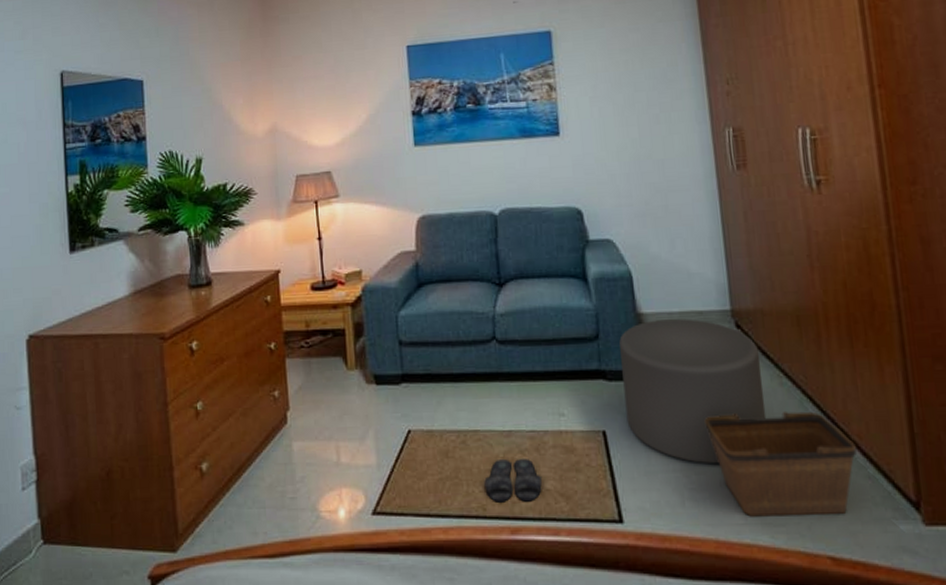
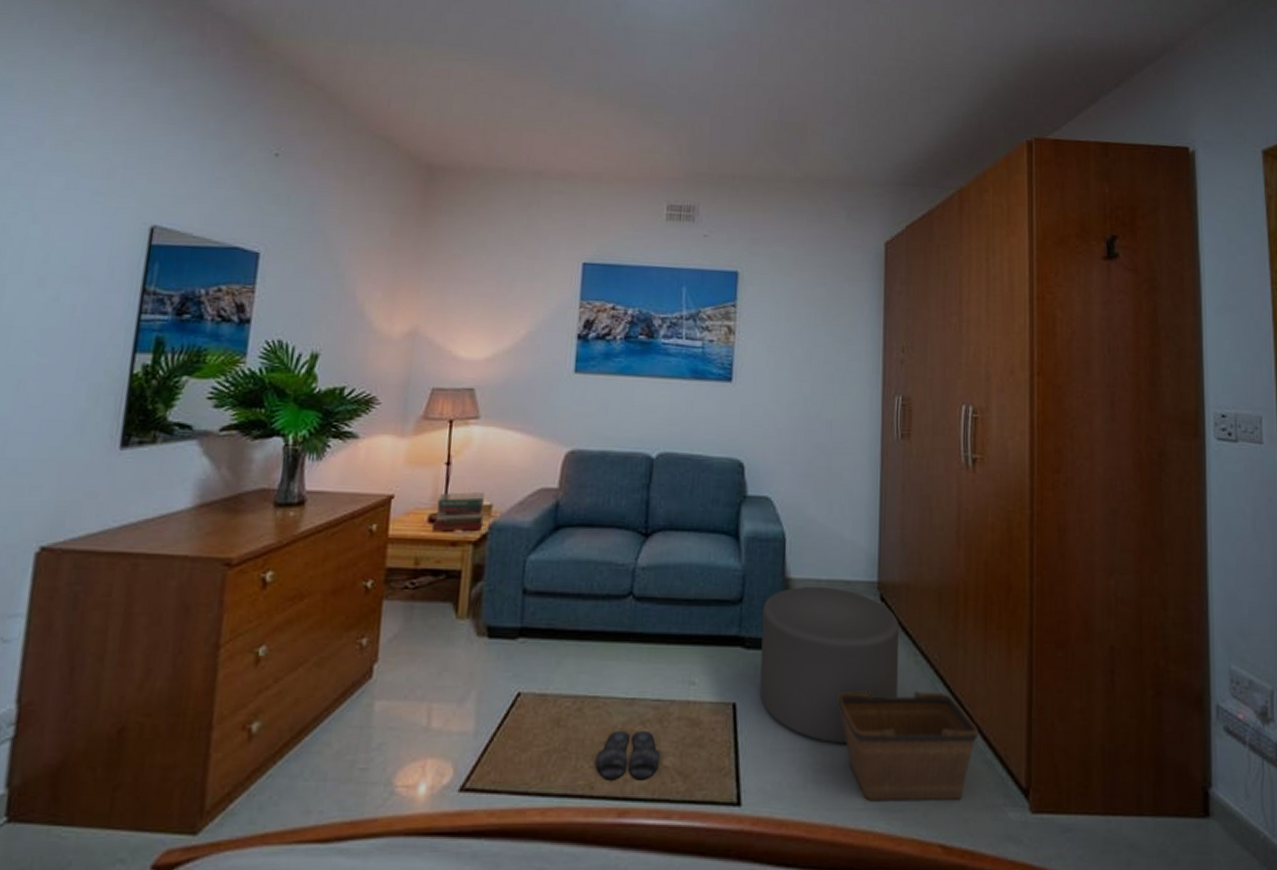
books: none [314,261,357,299] -> present [431,492,485,533]

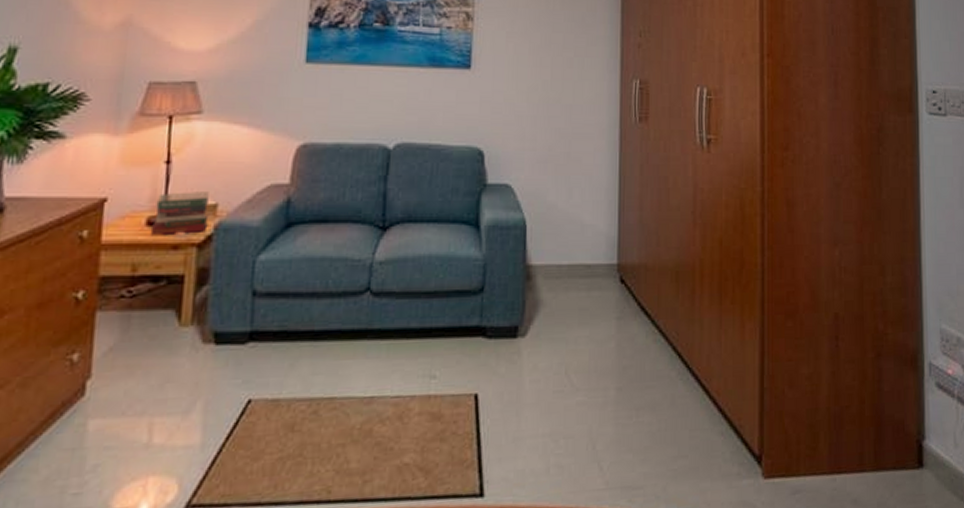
slippers: present [595,730,662,780] -> none [333,428,402,483]
pouf: present [759,587,899,744] -> none [501,272,639,427]
bicycle basket: present [837,690,978,802] -> none [579,368,714,481]

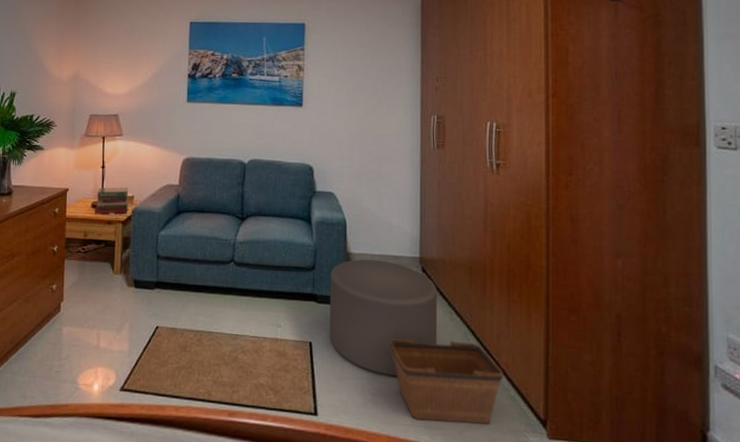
pouf: none [501,272,639,427] -> present [329,259,438,377]
bicycle basket: none [579,368,714,481] -> present [389,338,503,424]

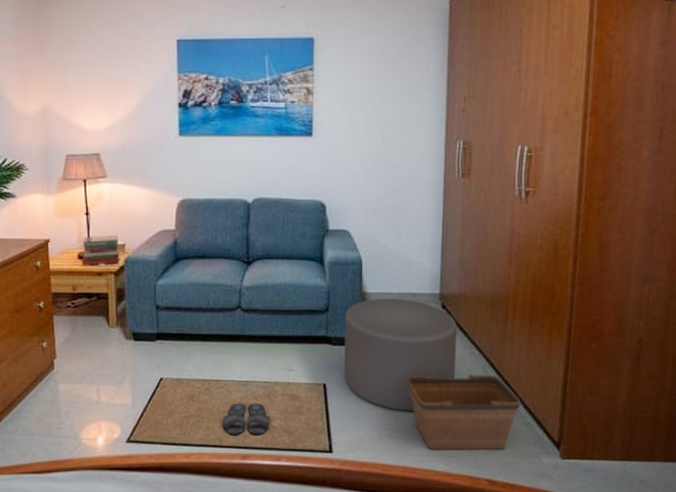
slippers: none [212,356,258,392] -> present [222,402,271,436]

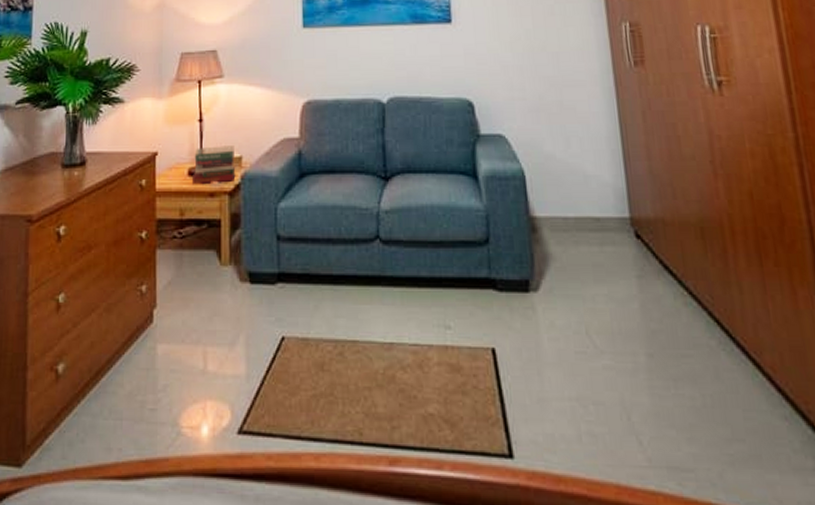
slippers: present [222,402,271,436] -> none [361,375,426,428]
pouf: present [344,299,457,411] -> none [511,225,671,394]
bicycle basket: present [406,373,520,450] -> none [602,335,771,460]

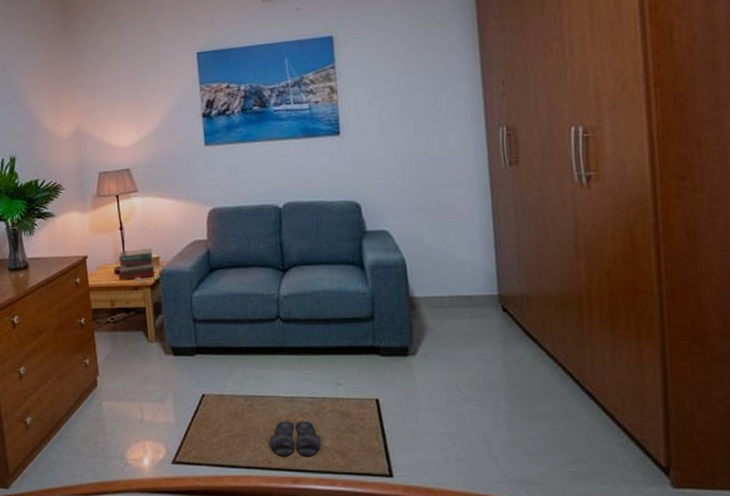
slippers: none [361,375,426,428] -> present [269,420,321,457]

